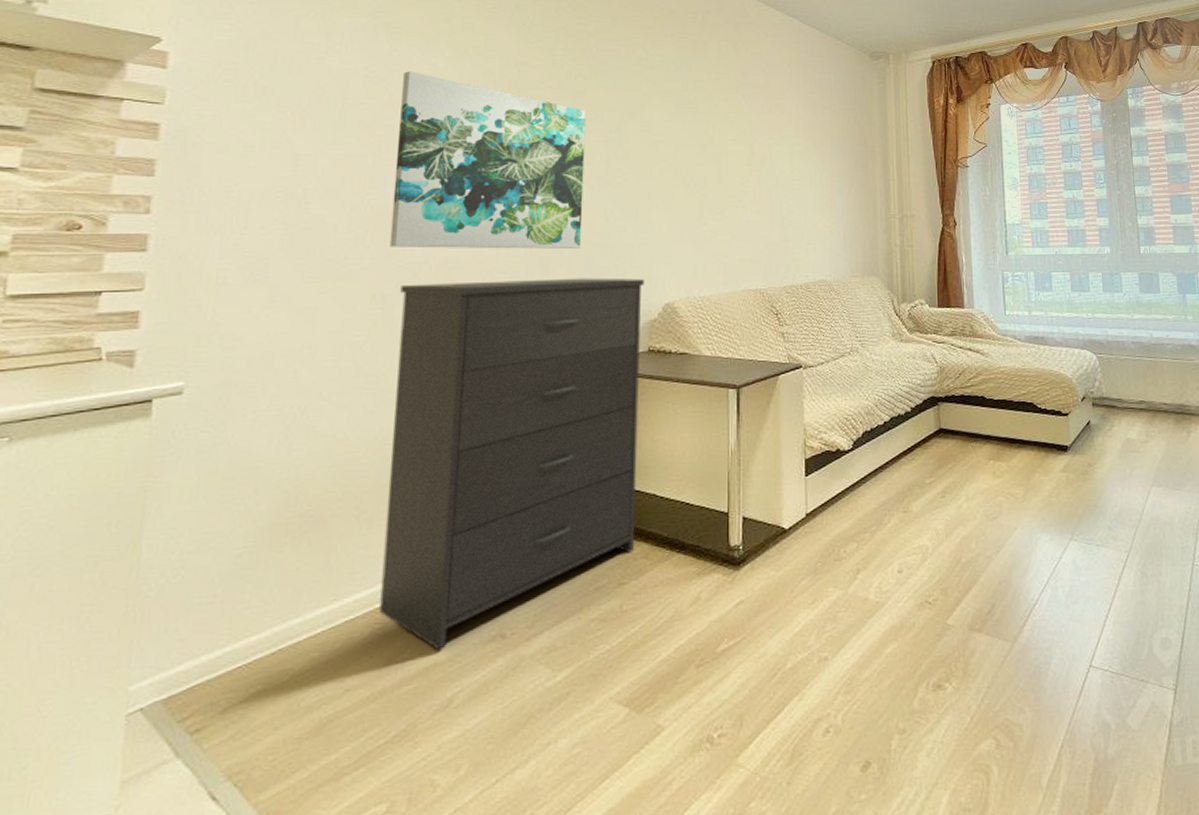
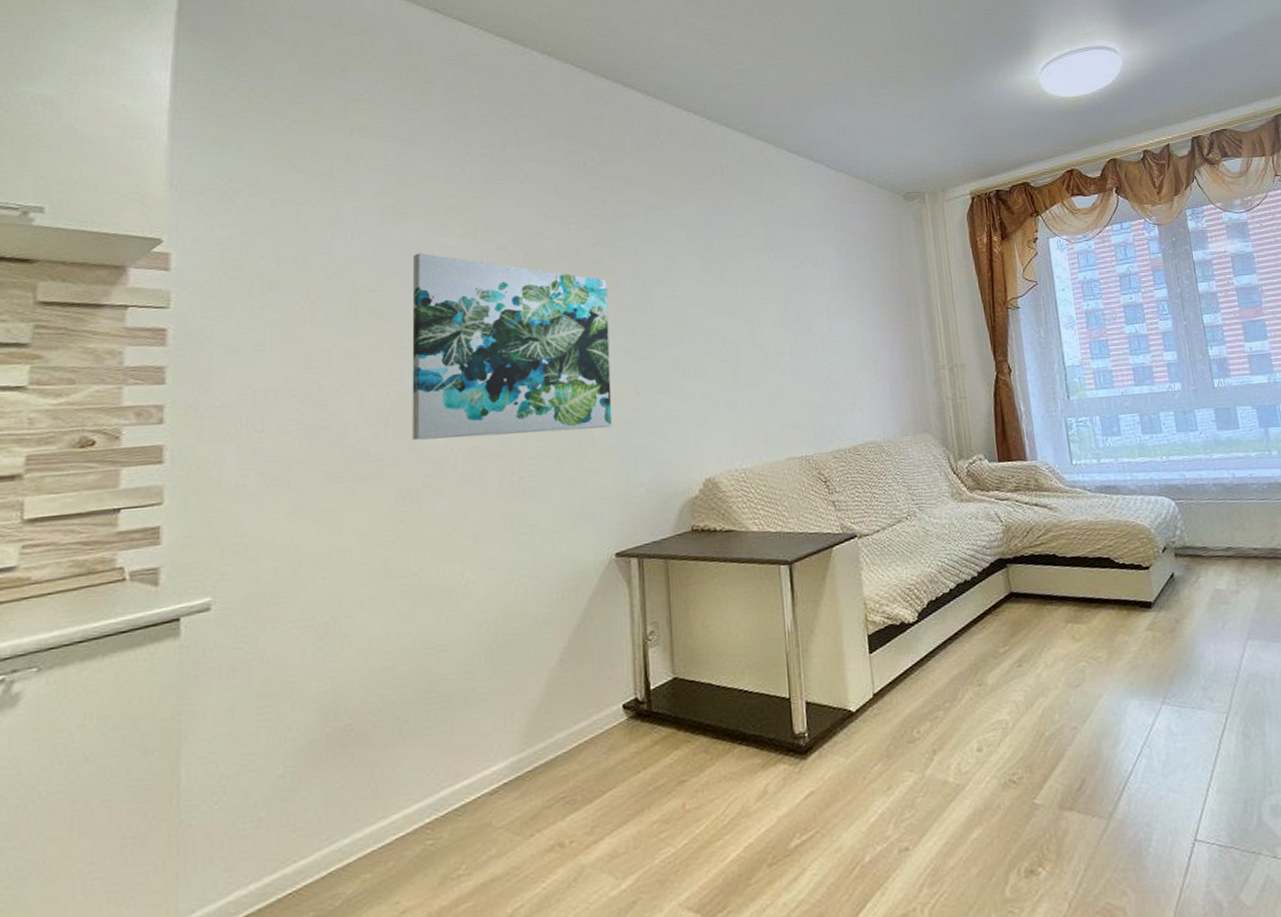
dresser: present [379,278,644,650] -> none [427,454,693,864]

